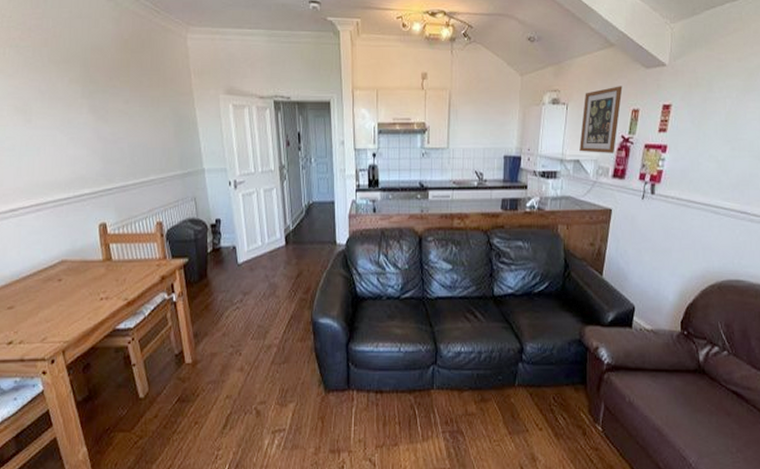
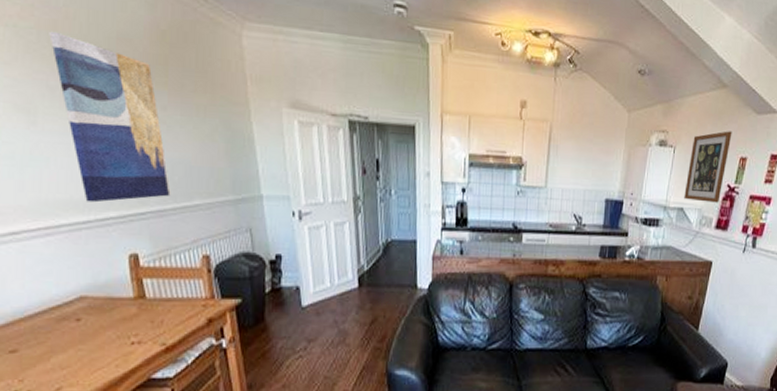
wall art: none [41,48,132,182] -> present [49,31,171,203]

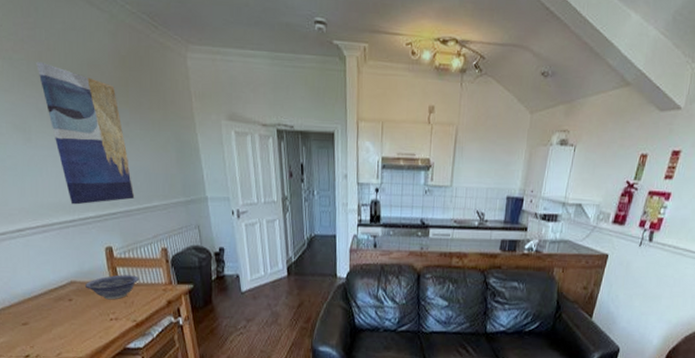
decorative bowl: none [98,287,172,319] -> present [84,274,139,300]
wall art: present [684,131,732,203] -> none [583,128,634,199]

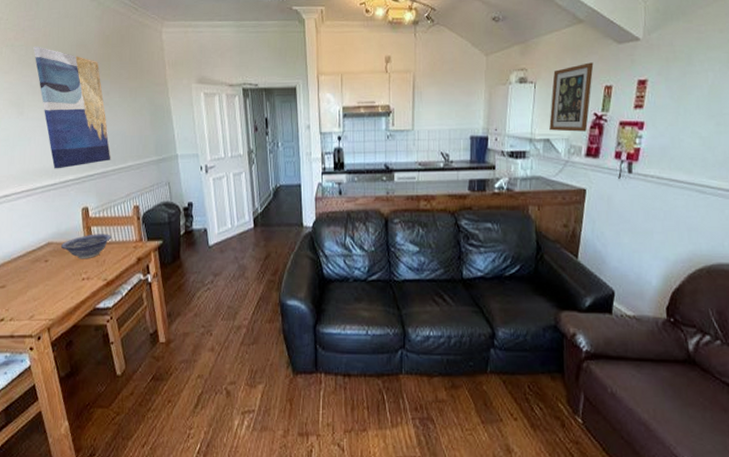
wall art: none [583,128,634,199] -> present [549,62,594,132]

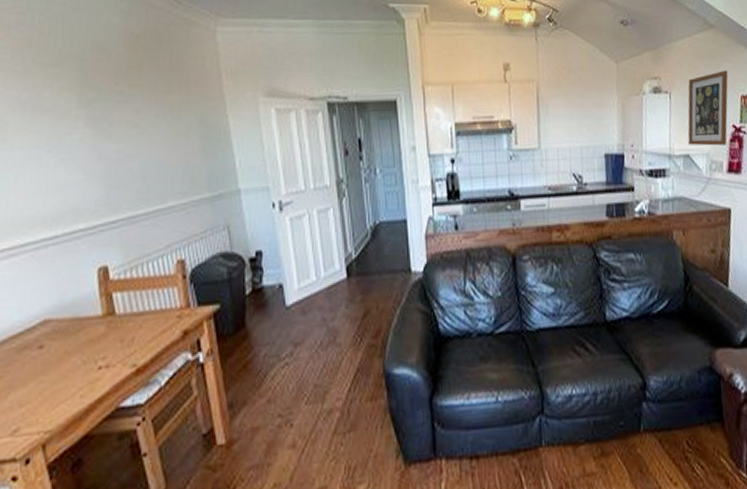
wall art: present [33,46,111,169] -> none [23,48,144,216]
decorative bowl: present [60,234,112,259] -> none [63,301,144,340]

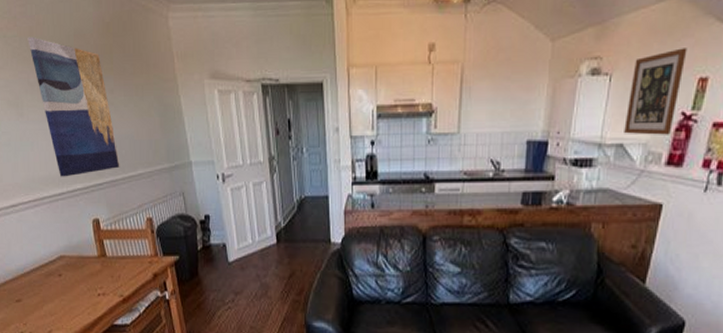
wall art: none [23,48,144,216] -> present [27,36,120,177]

